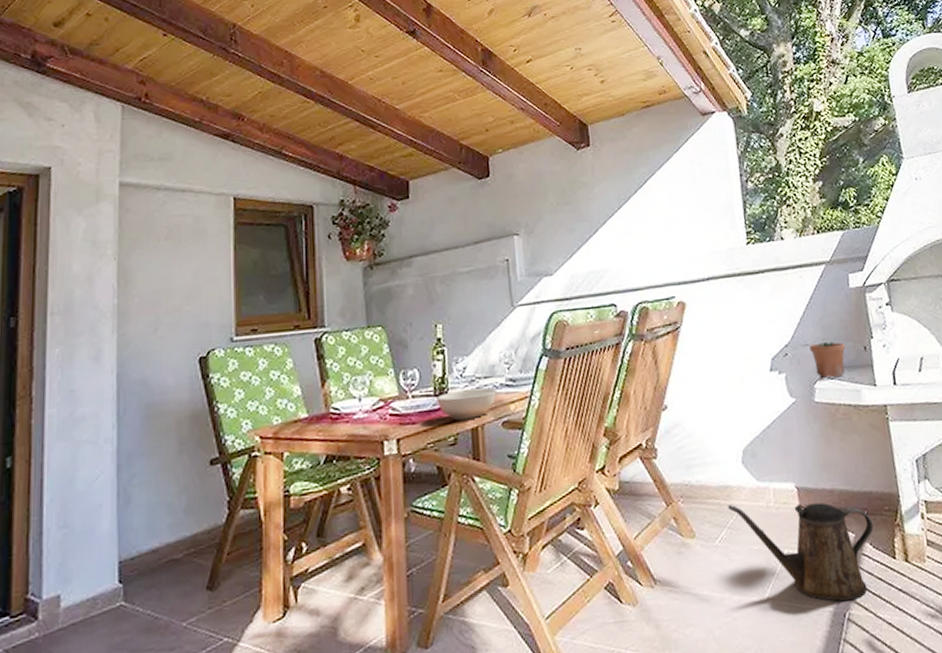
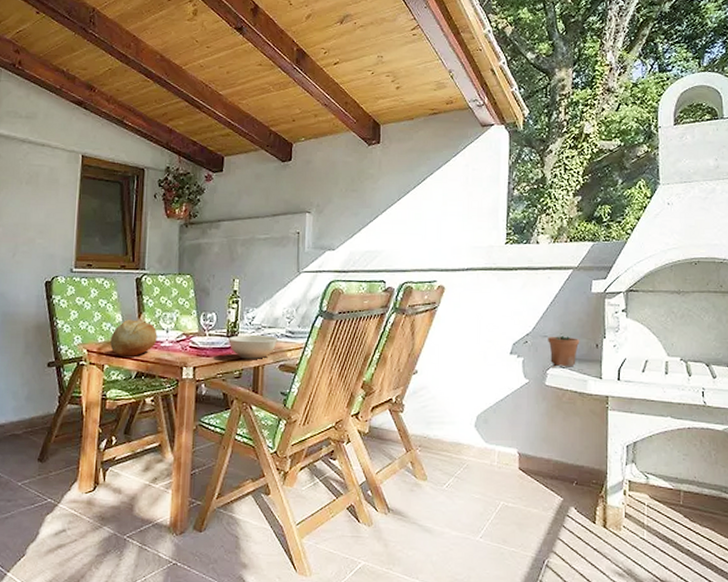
bread: none [289,390,348,438] -> present [110,320,158,357]
watering can: present [728,502,874,601] -> none [458,458,580,551]

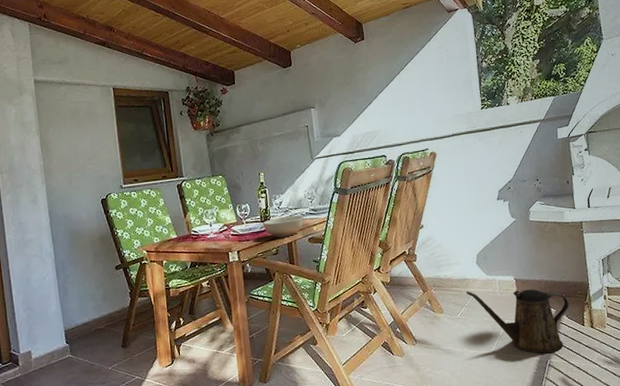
bread: present [110,320,158,357] -> none [164,219,204,252]
watering can: none [458,458,580,551] -> present [466,289,569,353]
planter: present [548,336,580,367] -> none [527,178,554,204]

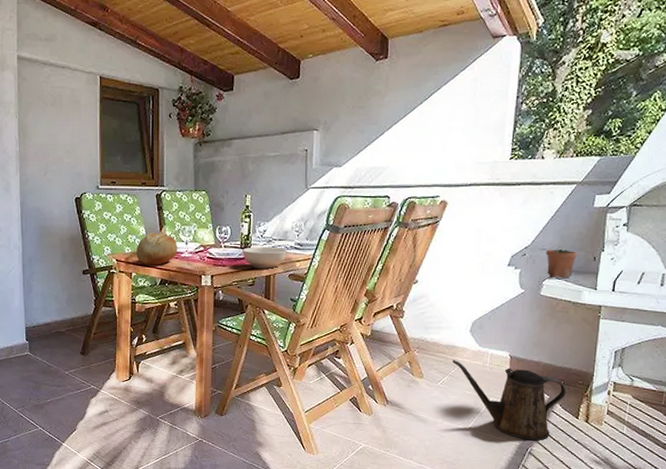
bread: none [164,219,204,252] -> present [136,233,178,266]
planter: none [527,178,554,204] -> present [546,249,578,279]

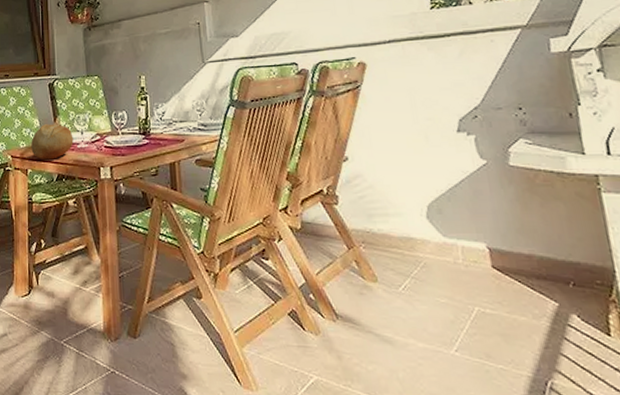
bowl: present [242,247,287,269] -> none [141,130,191,155]
watering can: present [452,359,566,441] -> none [411,255,582,370]
planter: present [546,249,578,279] -> none [503,106,547,143]

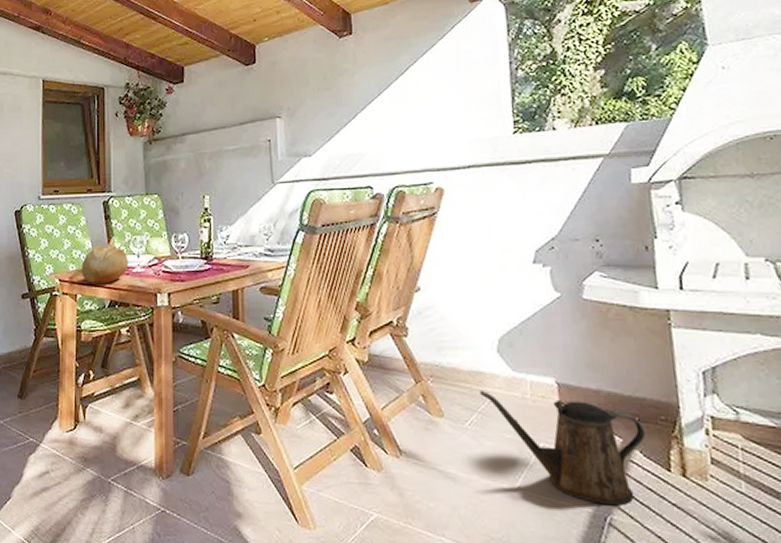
watering can: none [411,255,582,370] -> present [480,390,646,506]

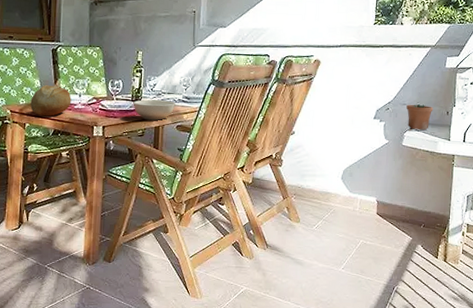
bowl: none [203,255,256,282] -> present [133,99,175,120]
watering can: present [480,390,646,506] -> none [326,204,427,280]
planter: none [580,238,623,276] -> present [406,104,434,131]

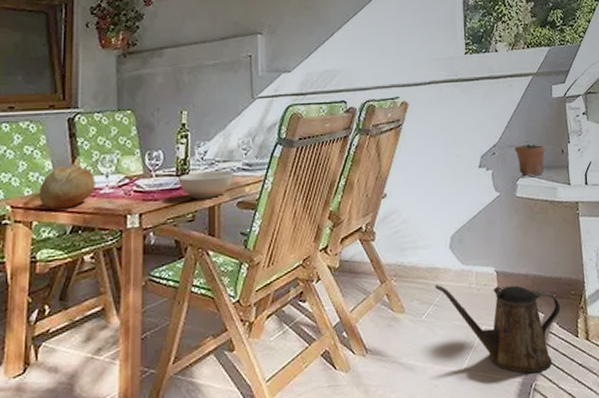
watering can: none [326,204,427,280] -> present [435,284,561,373]

